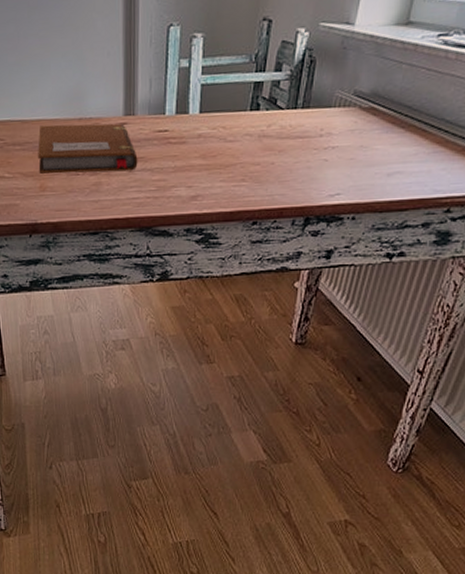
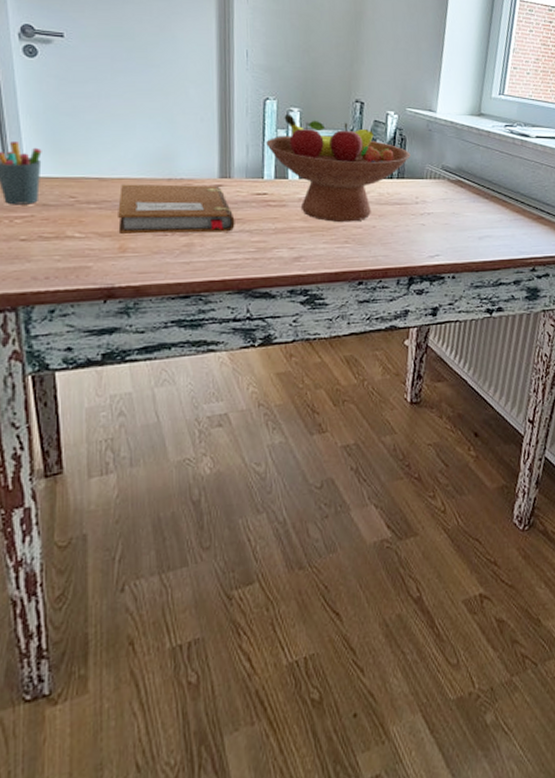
fruit bowl: none [169,41,319,160] -> present [266,115,411,223]

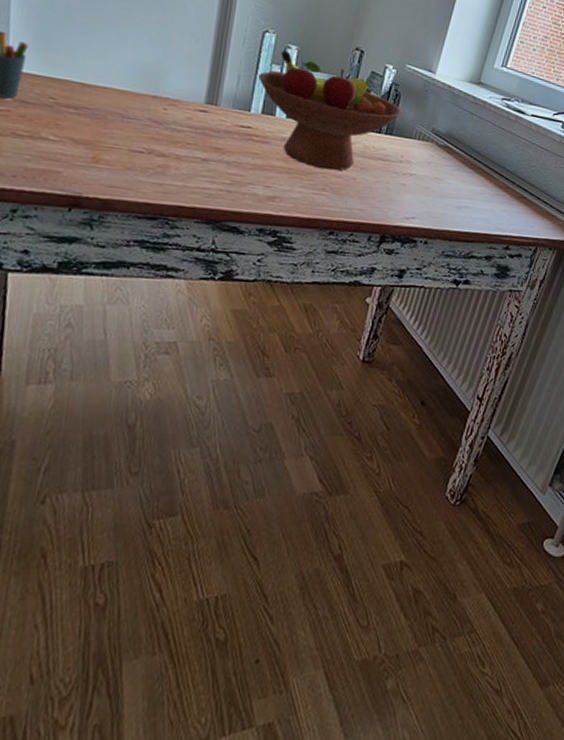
notebook: present [118,184,235,234] -> none [94,93,215,160]

